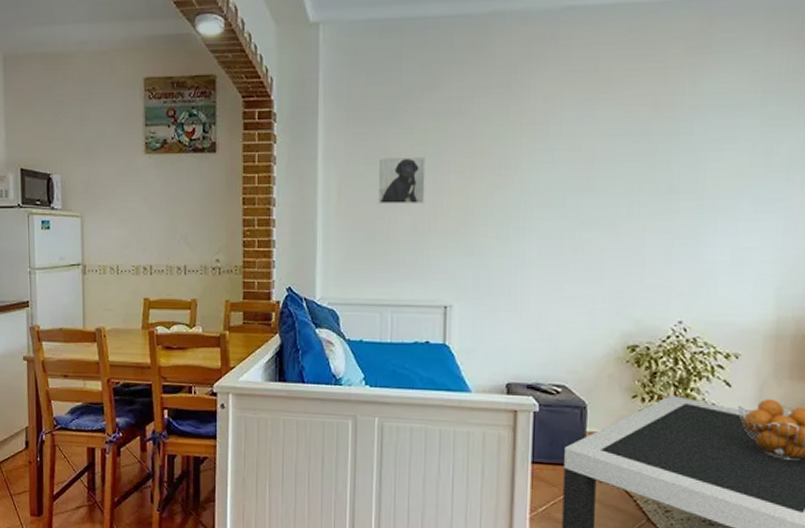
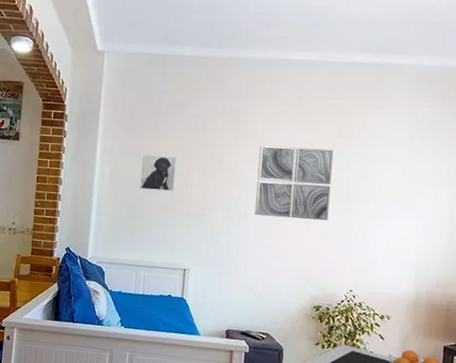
wall art: none [537,128,648,229] -> present [254,145,334,221]

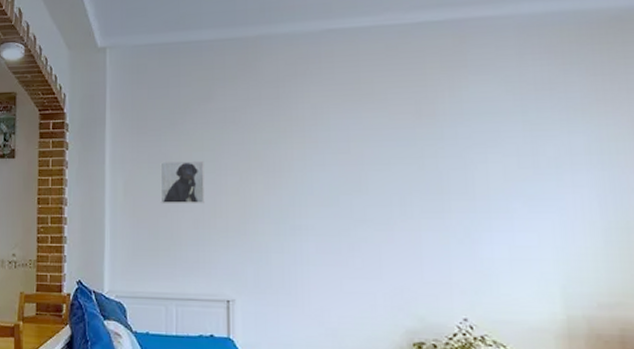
wall art: present [254,145,334,221] -> none [310,134,418,227]

